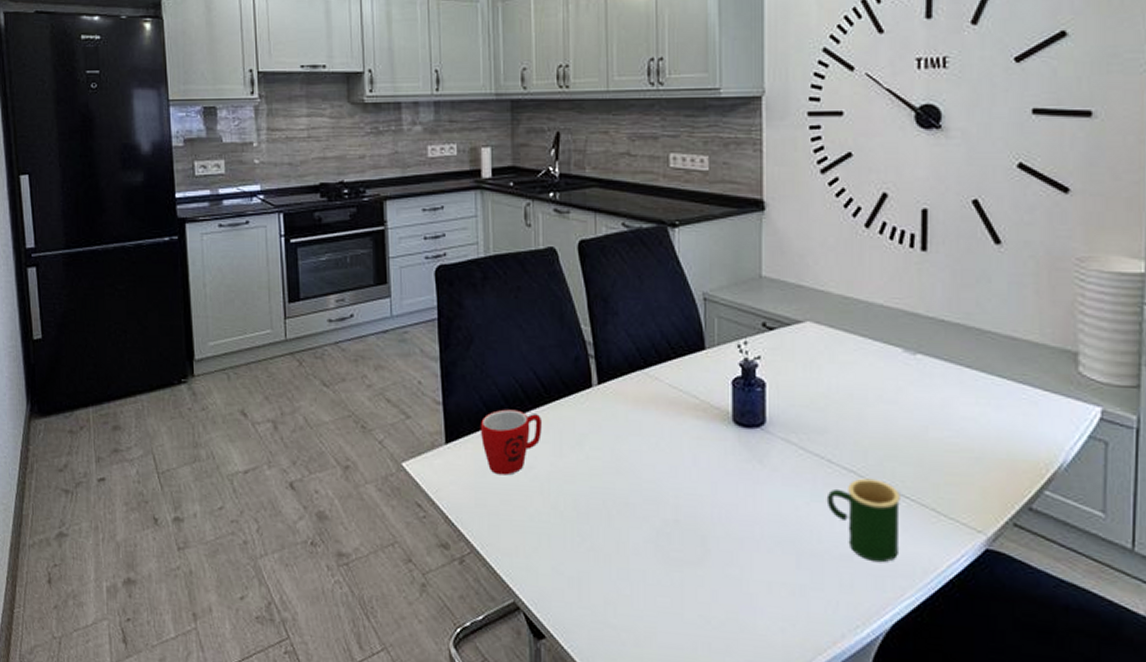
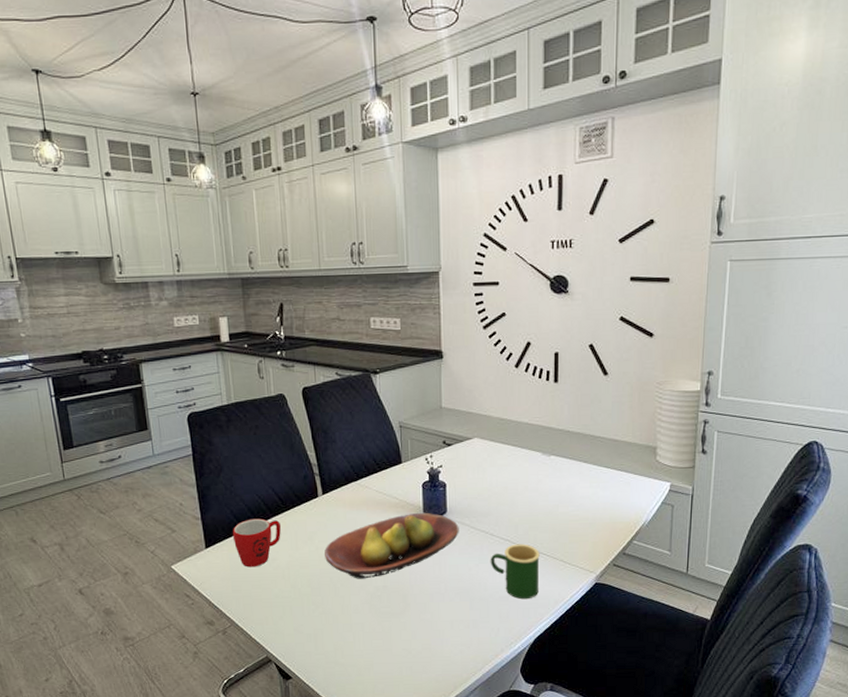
fruit bowl: none [597,419,783,507] -> present [324,512,459,579]

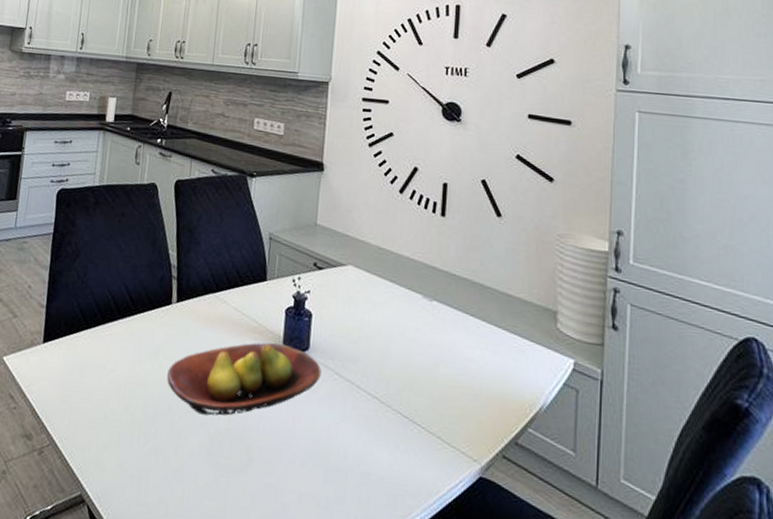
mug: present [232,518,281,567] -> none [73,316,127,376]
mug: present [490,544,540,600] -> none [353,404,413,483]

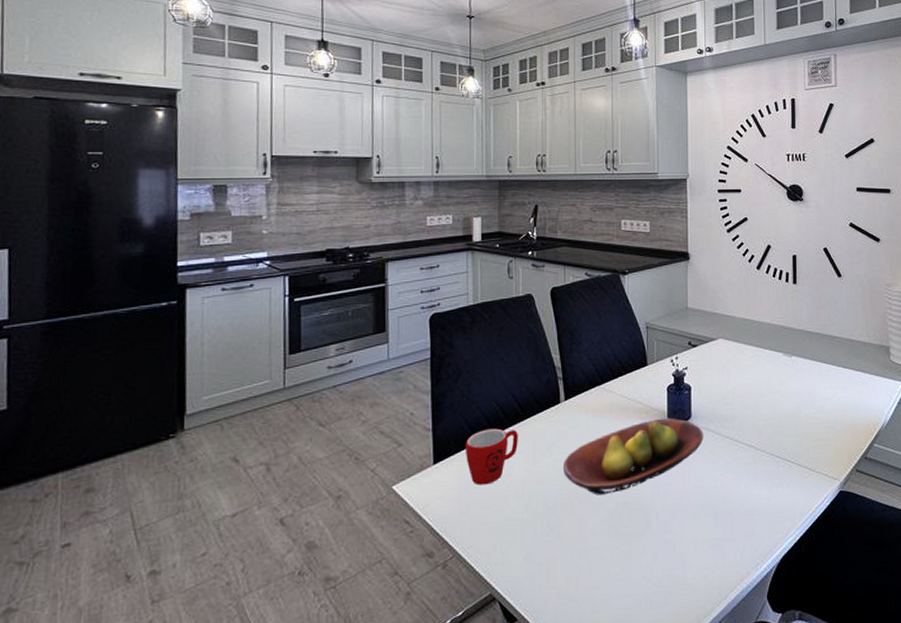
mug: none [73,316,127,376] -> present [465,428,518,485]

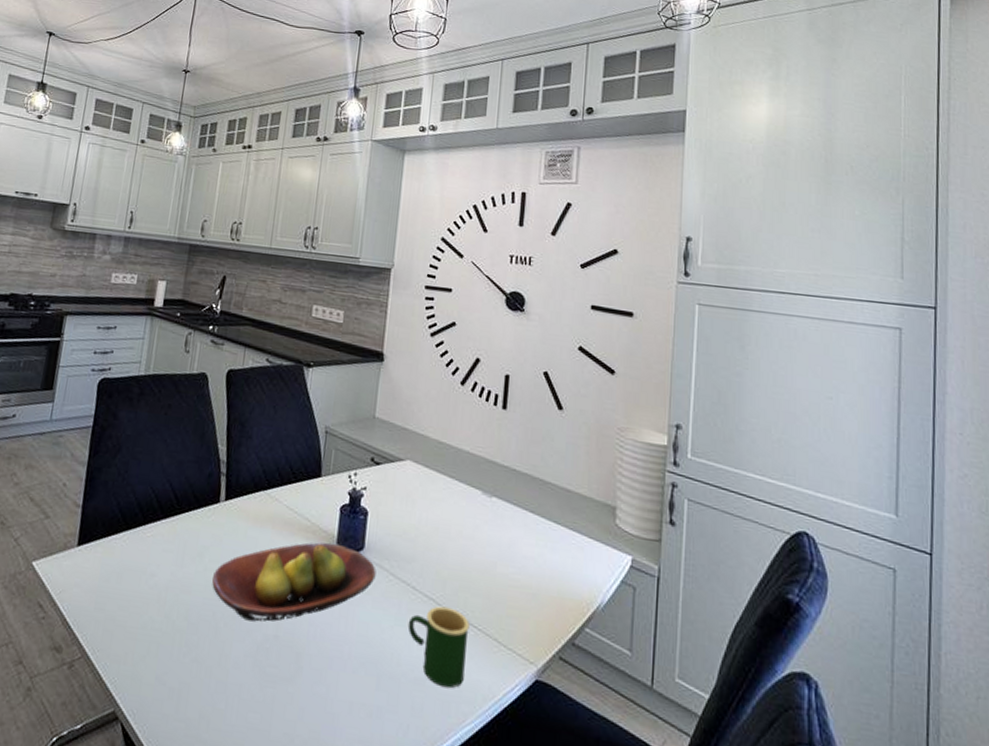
mug: present [465,428,518,485] -> none [111,516,170,582]
mug: none [734,450,784,513] -> present [407,606,470,689]

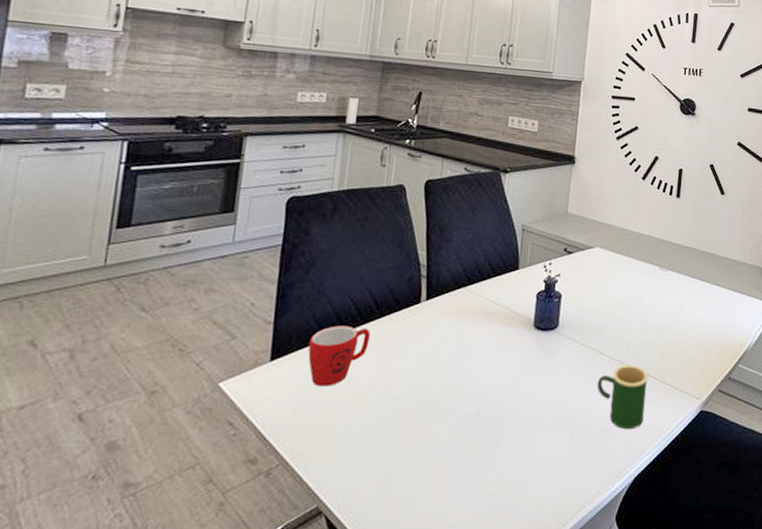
mug: none [111,516,170,582] -> present [308,325,370,387]
fruit bowl: present [212,542,376,622] -> none [415,325,569,404]

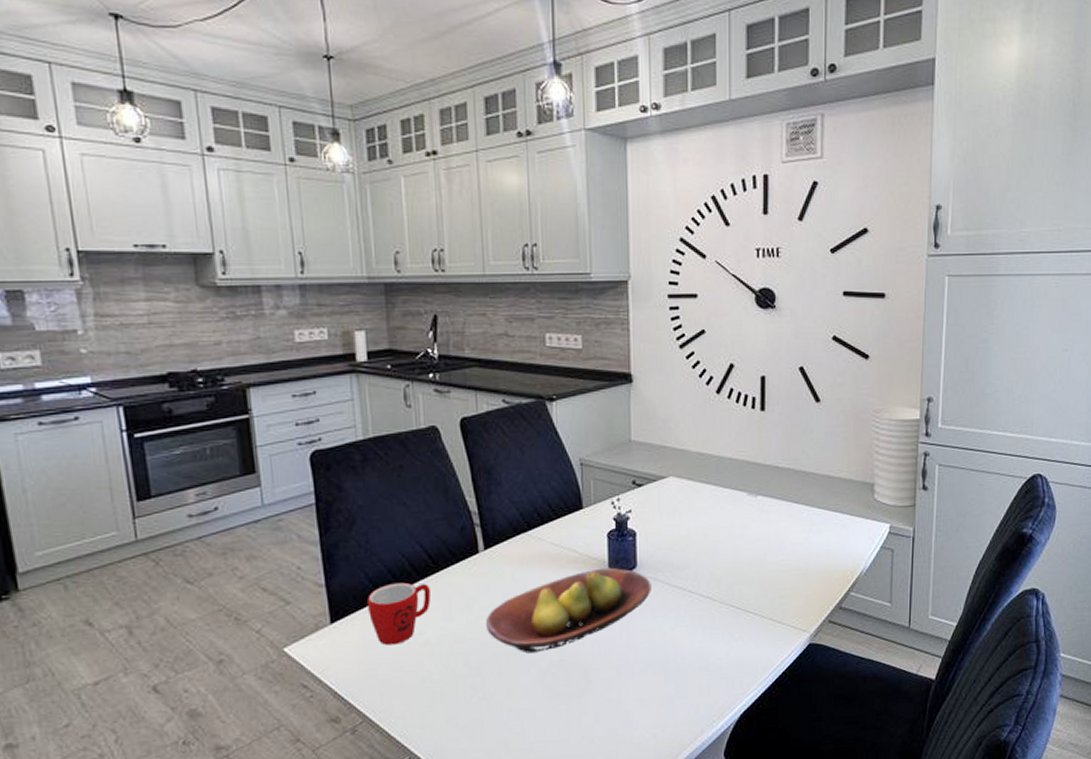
fruit bowl: none [415,325,569,404] -> present [486,567,652,654]
mug: present [596,365,648,430] -> none [688,601,746,668]

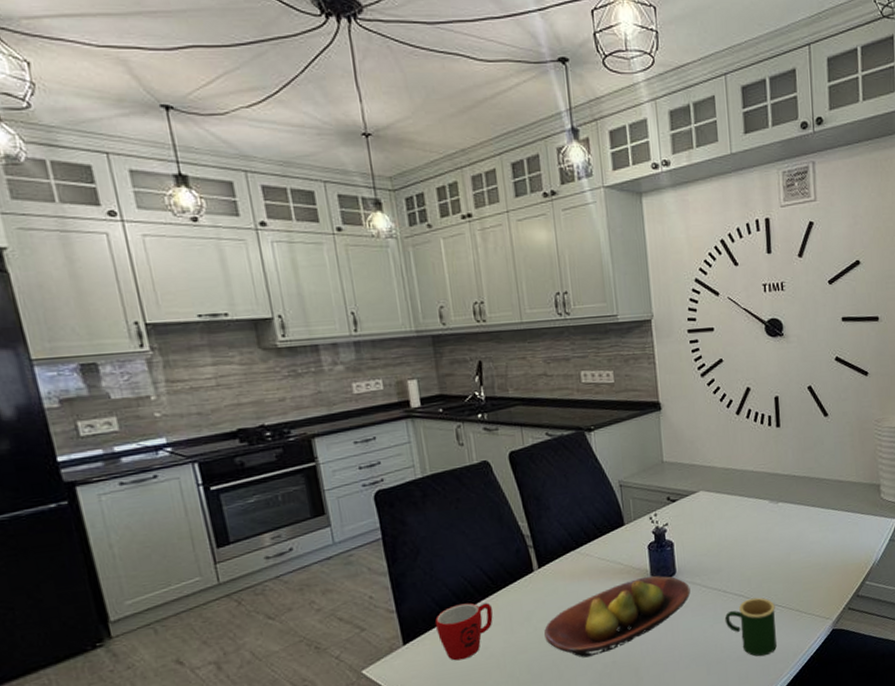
mug: none [688,601,746,668] -> present [724,597,777,657]

